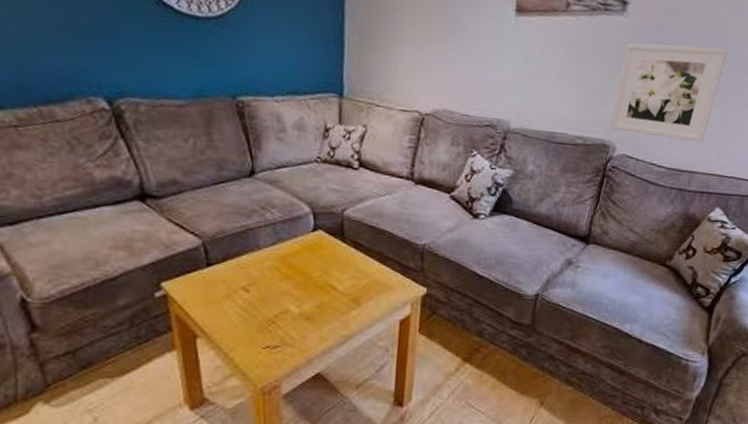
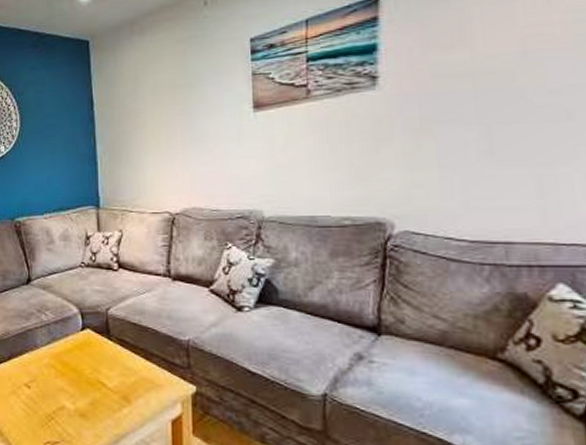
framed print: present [609,43,728,143] -> none [381,99,524,208]

